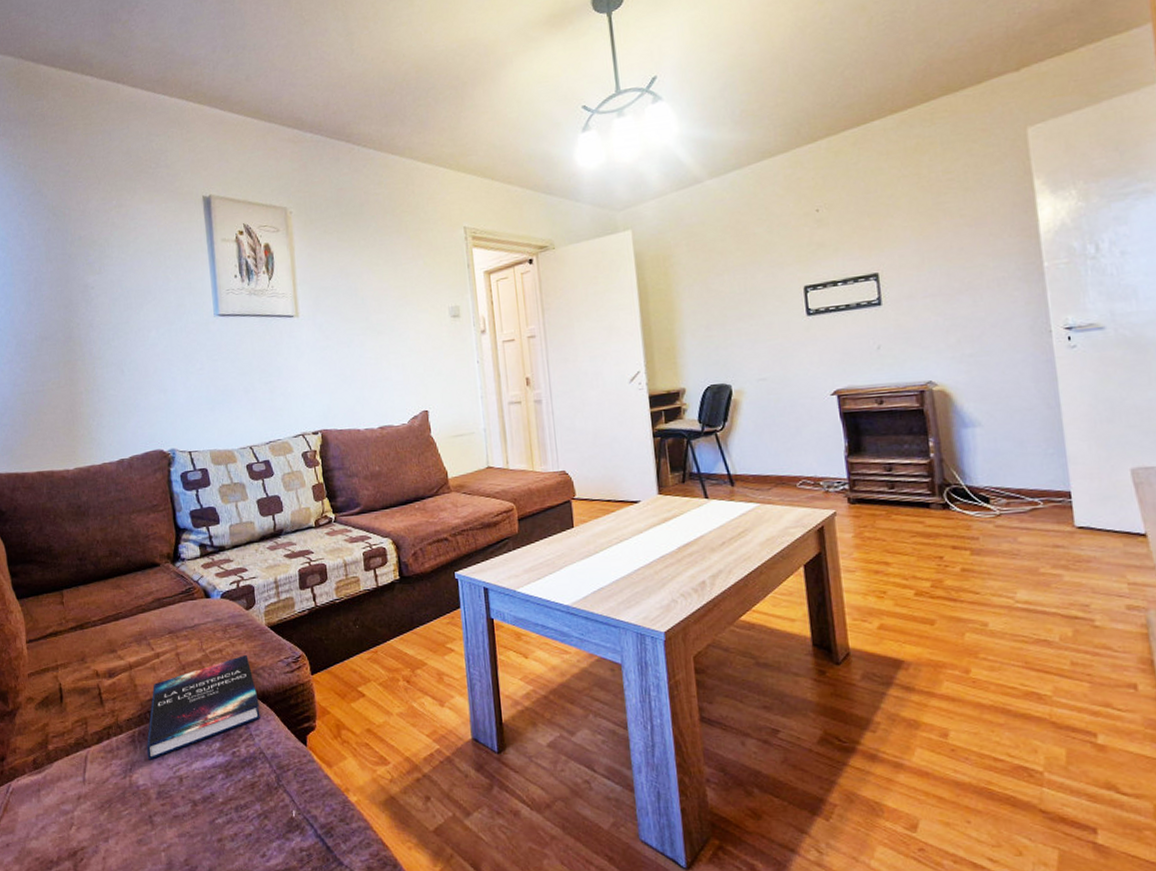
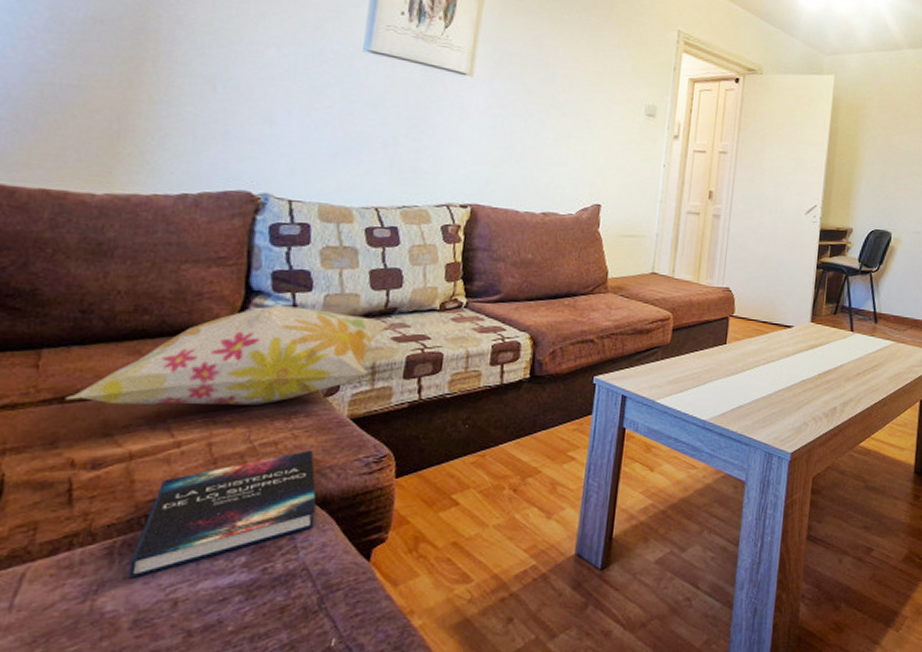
decorative pillow: none [83,538,281,628] -> present [65,304,391,406]

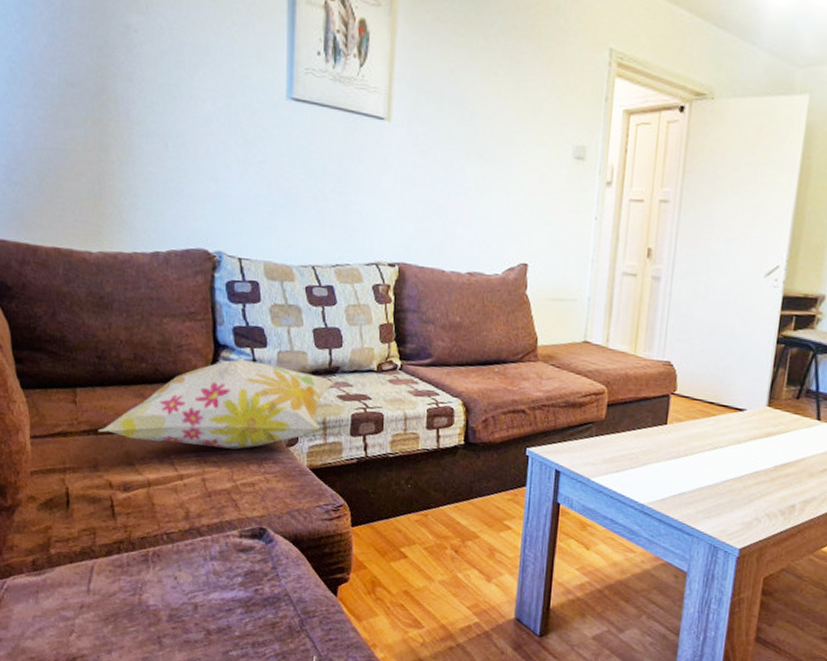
hardback book: present [127,449,316,579] -> none [160,493,290,583]

